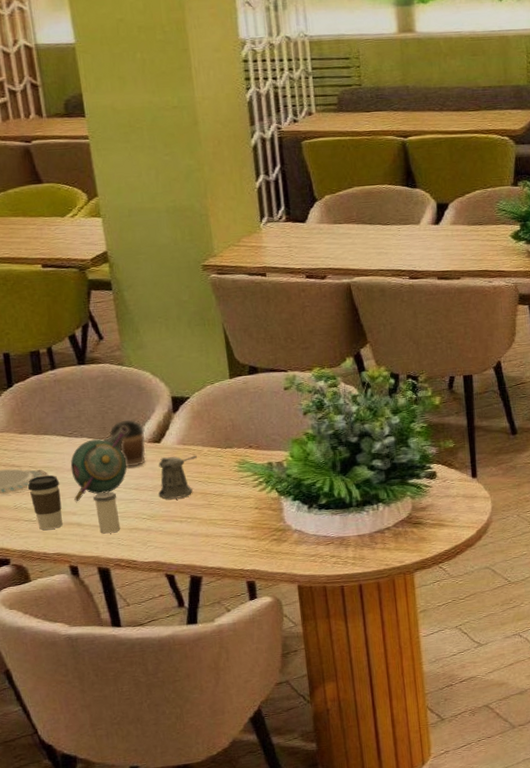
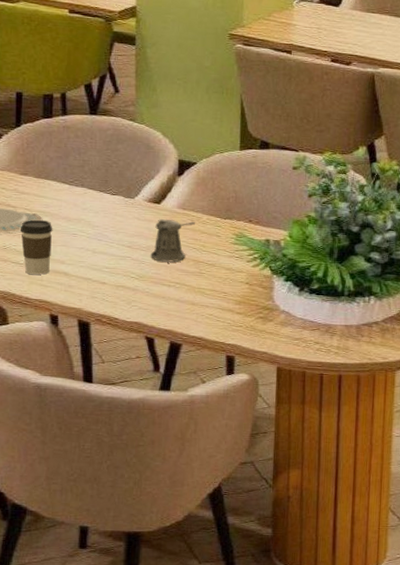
teapot: present [70,425,130,502] -> none [65,181,132,251]
salt shaker: present [93,491,121,534] -> none [85,245,108,288]
coffee cup: present [110,419,146,467] -> none [111,176,147,225]

